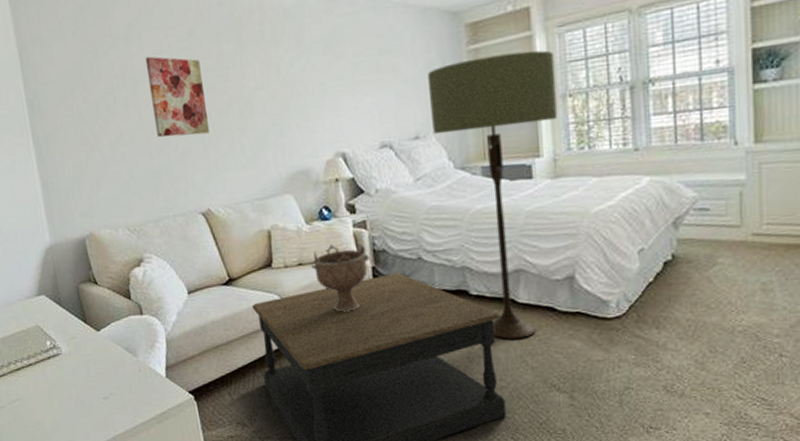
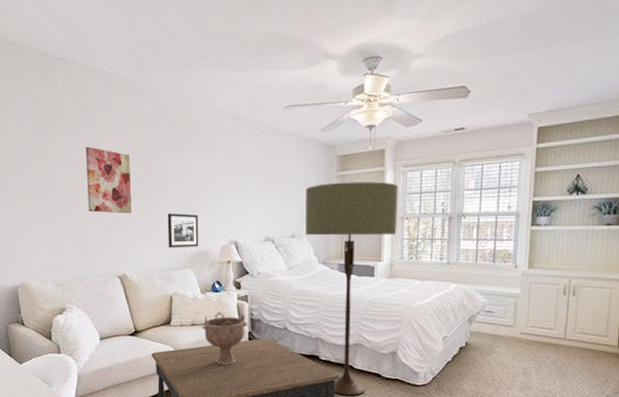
picture frame: none [253,124,297,171] -> present [167,213,199,249]

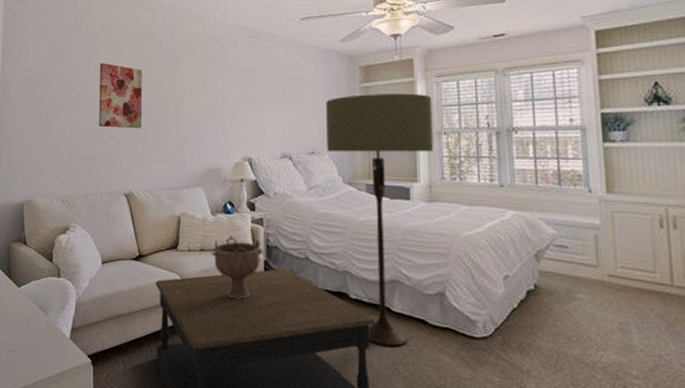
picture frame: present [167,213,199,249] -> none [177,128,210,165]

